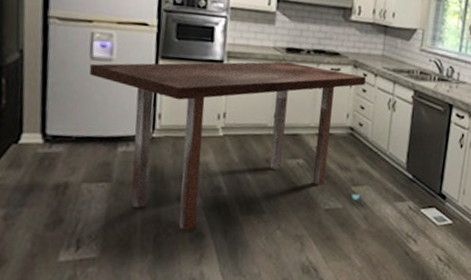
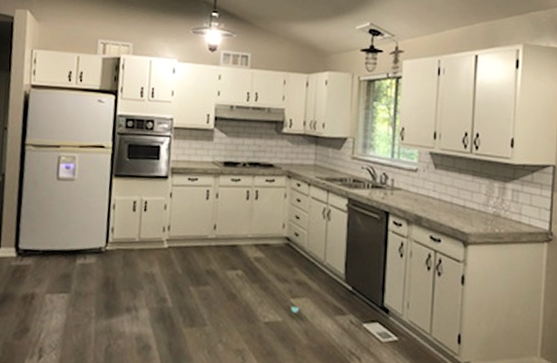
dining table: present [89,61,366,231] -> none [55,174,300,342]

